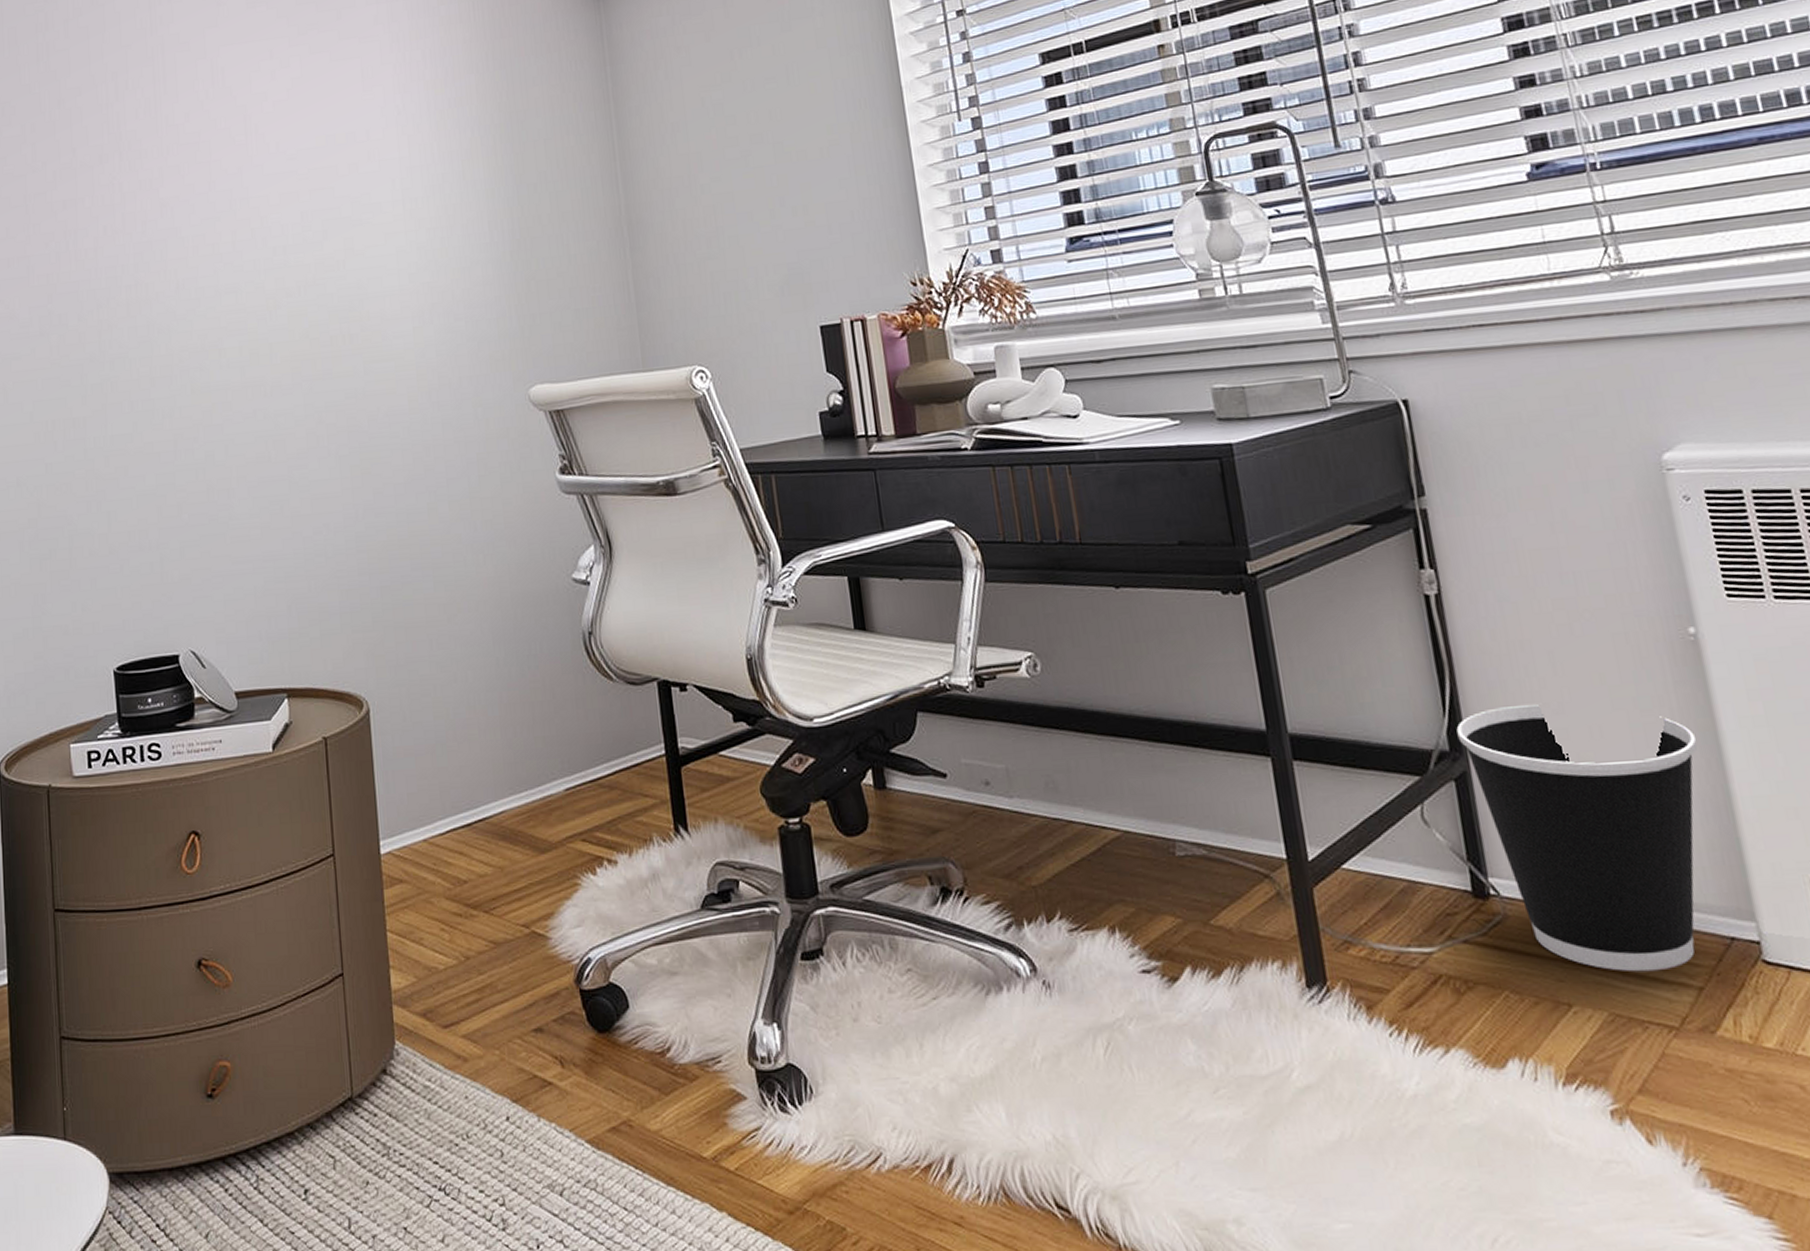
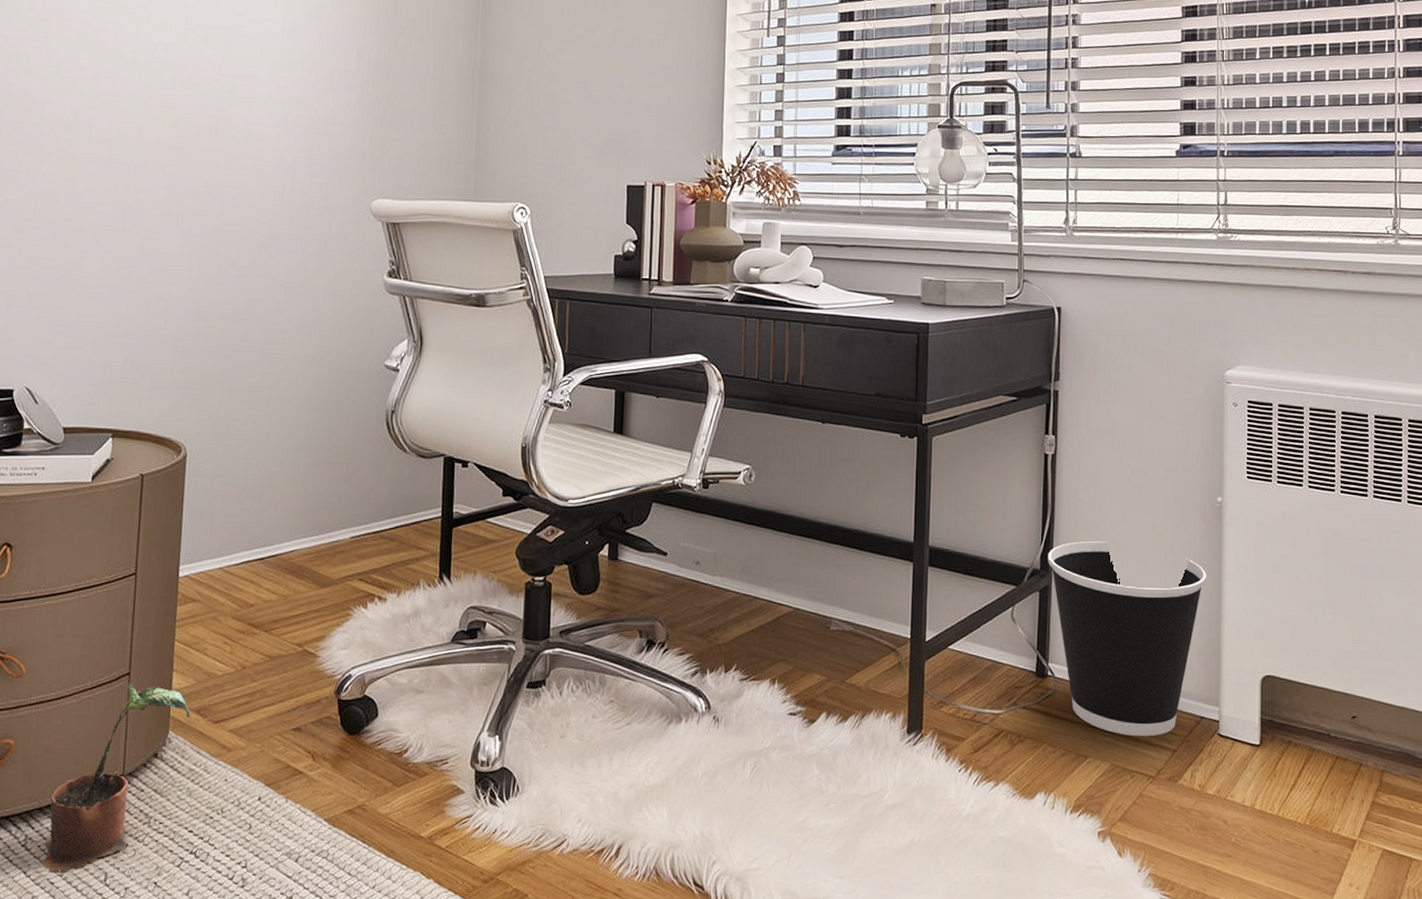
potted plant: none [275,985,416,1221] -> present [39,683,190,874]

